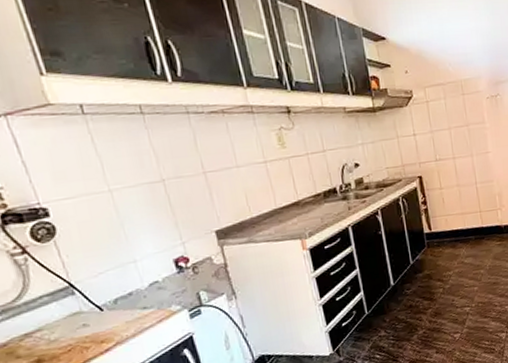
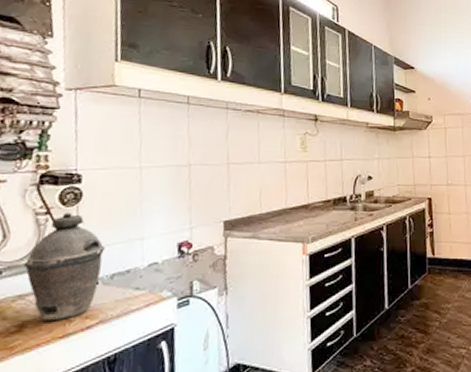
kettle: none [18,247,104,353] -> present [23,212,105,322]

